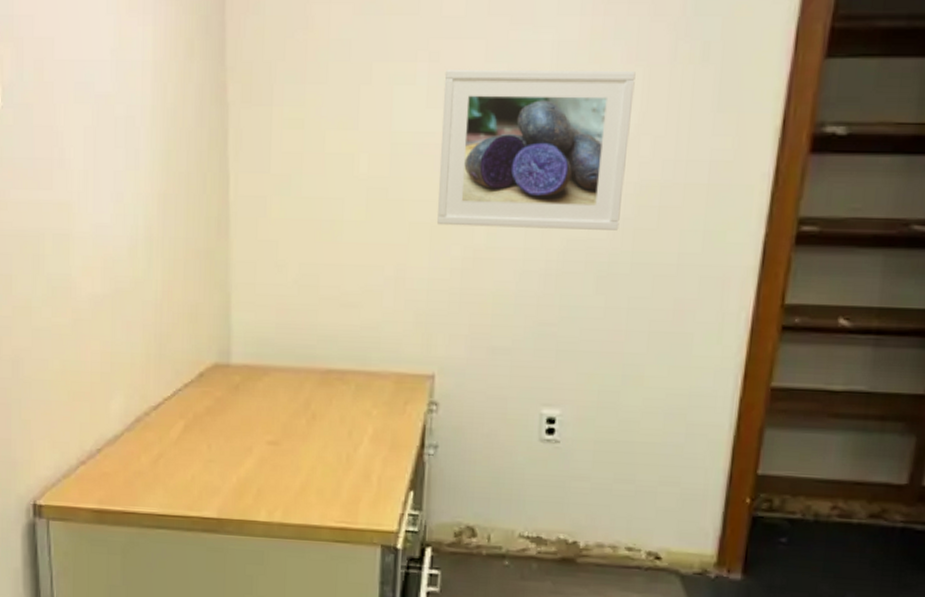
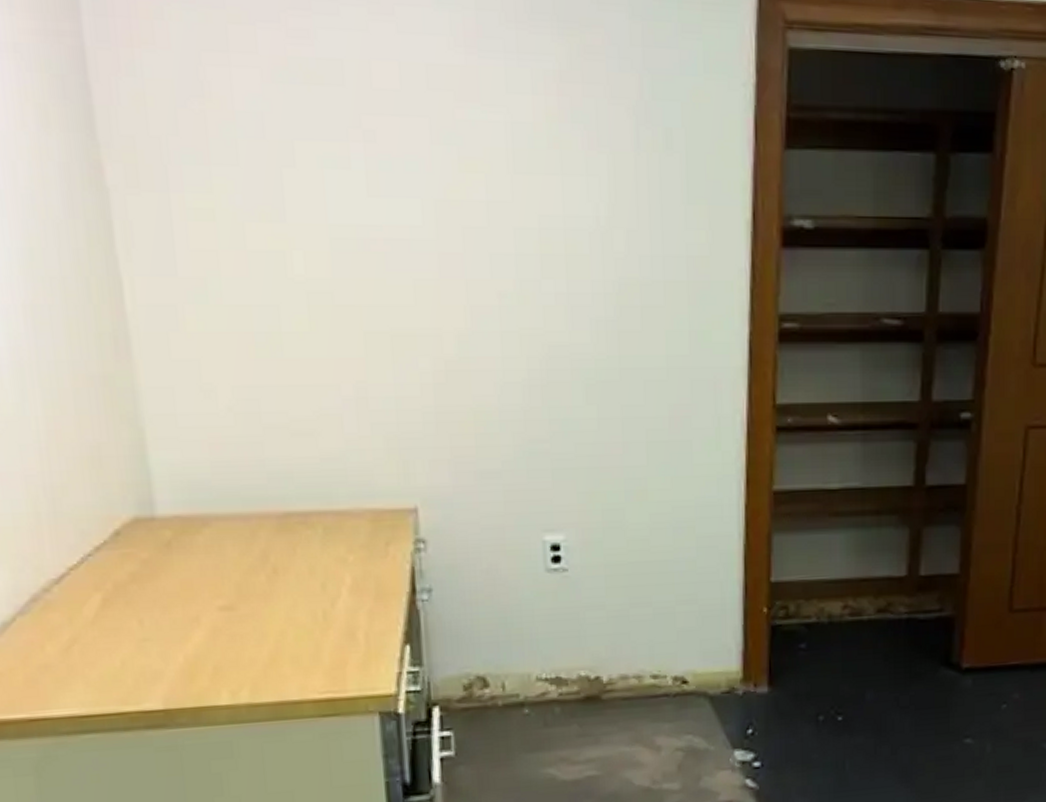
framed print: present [437,70,636,230] -> none [384,152,602,334]

